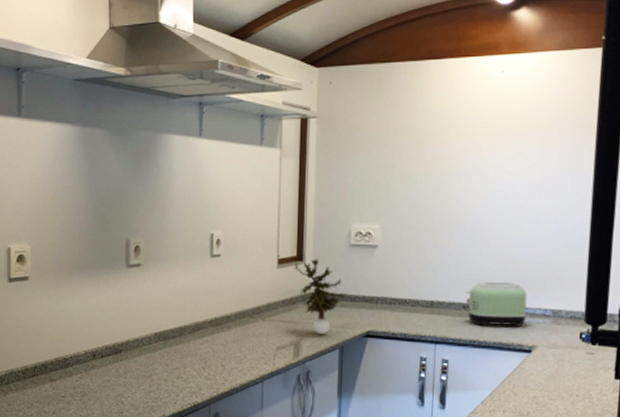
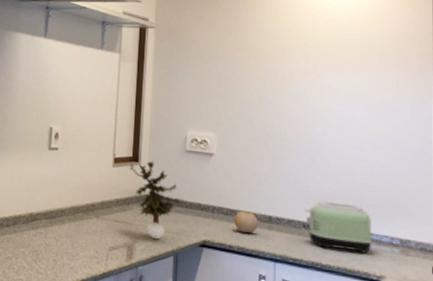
fruit: none [397,299,421,320] -> present [234,210,259,234]

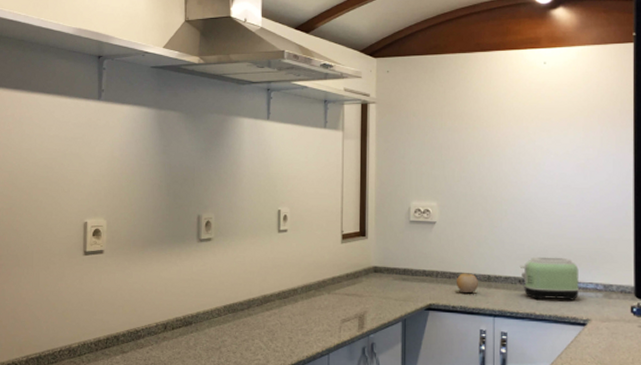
potted plant: present [128,160,183,239] -> none [356,233,409,307]

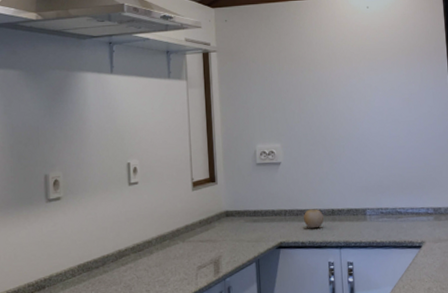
toaster: present [518,256,580,301] -> none [359,186,414,228]

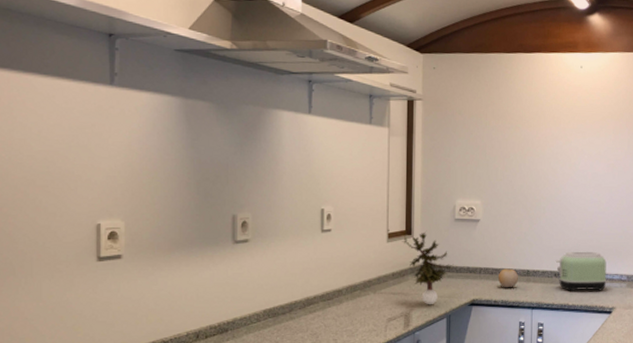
potted plant: none [206,178,259,250] -> present [402,232,454,304]
toaster: none [359,186,414,228] -> present [554,251,607,291]

